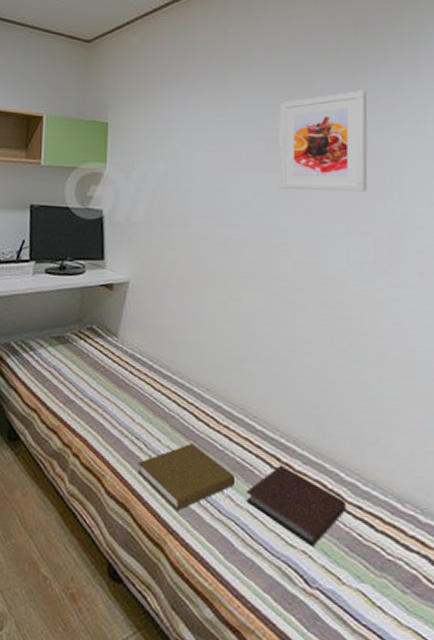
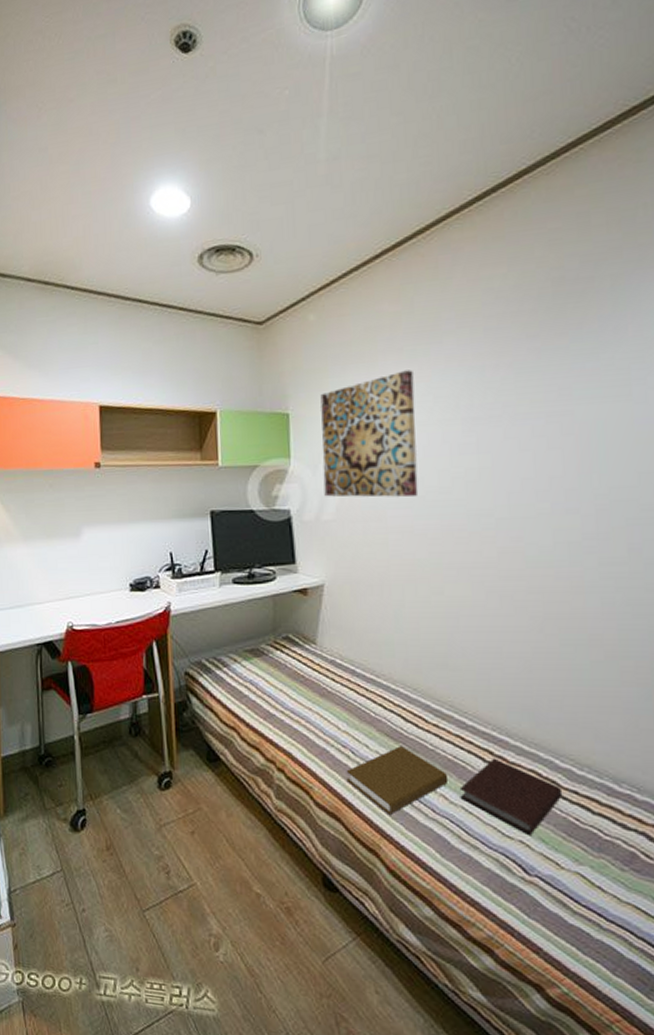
wall art: none [135,92,223,208] -> present [320,370,419,498]
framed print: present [278,90,368,192] -> none [474,356,572,472]

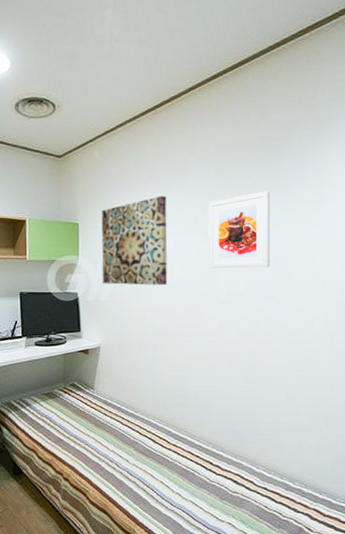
book: present [346,746,449,815] -> none [112,460,182,508]
notebook: present [459,758,563,835] -> none [189,467,257,518]
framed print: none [474,356,572,472] -> present [208,191,271,269]

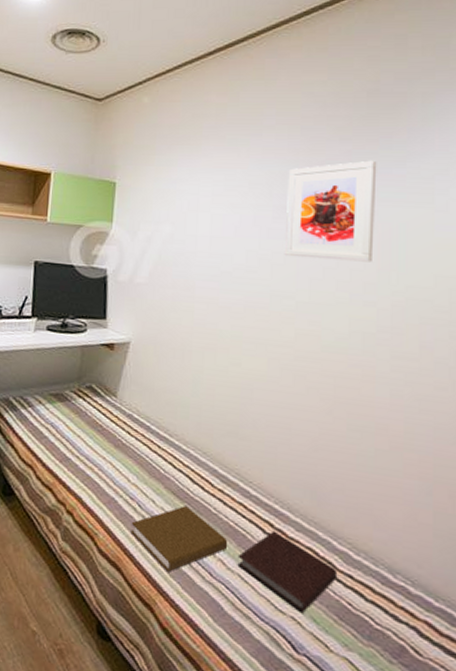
wall art: present [101,195,168,286] -> none [140,156,233,272]
book: none [112,460,182,508] -> present [130,506,228,572]
notebook: none [189,467,257,518] -> present [237,530,338,613]

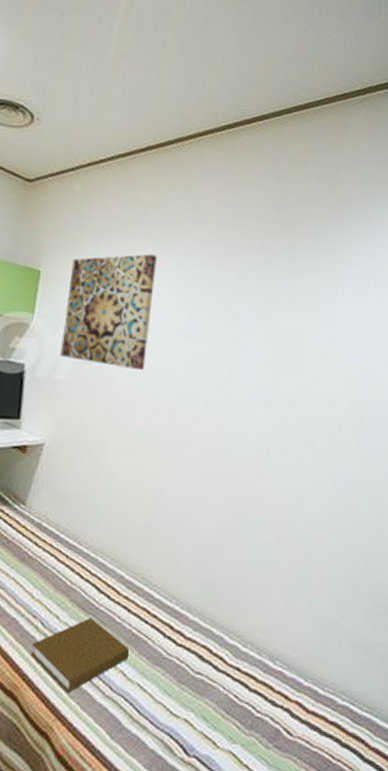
wall art: none [140,156,233,272] -> present [60,254,157,371]
notebook: present [237,530,338,613] -> none [137,633,228,713]
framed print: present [284,160,377,262] -> none [197,270,279,366]

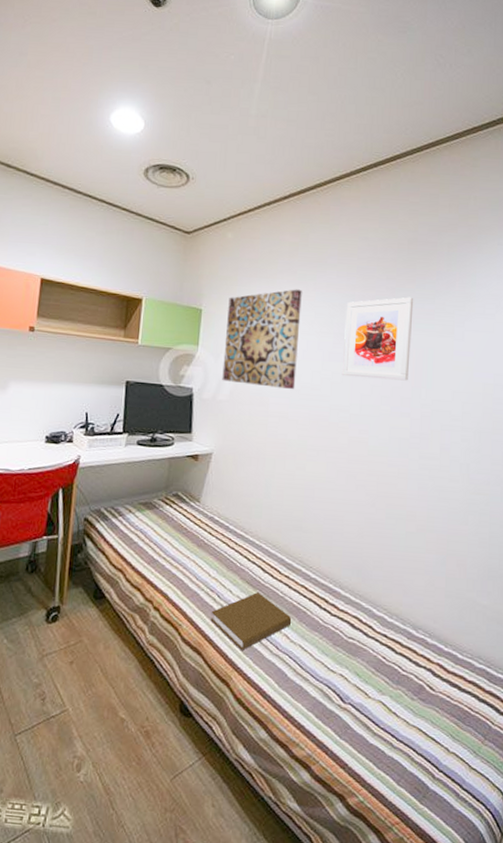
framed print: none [197,270,279,366] -> present [341,297,414,381]

